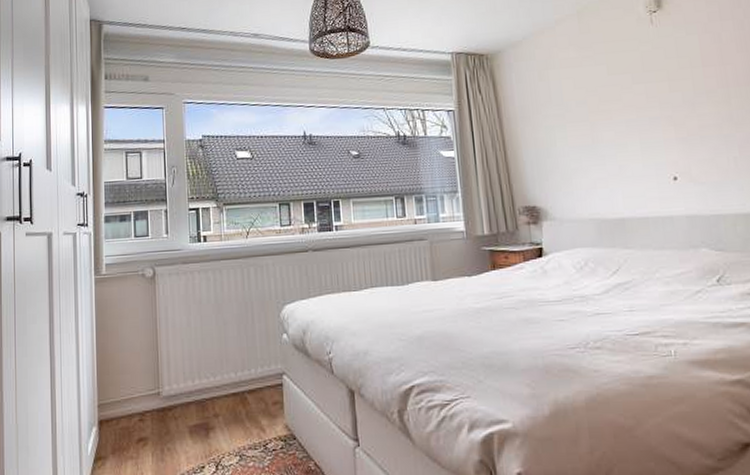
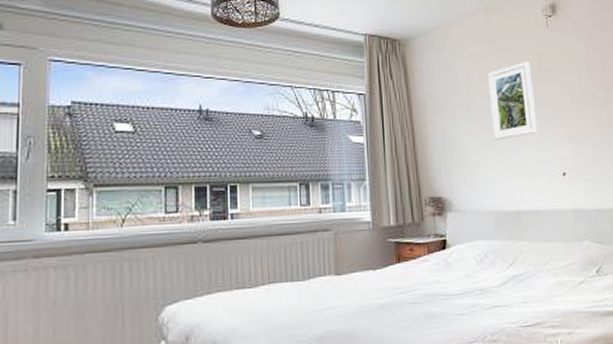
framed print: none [583,62,642,147] -> present [488,60,537,140]

